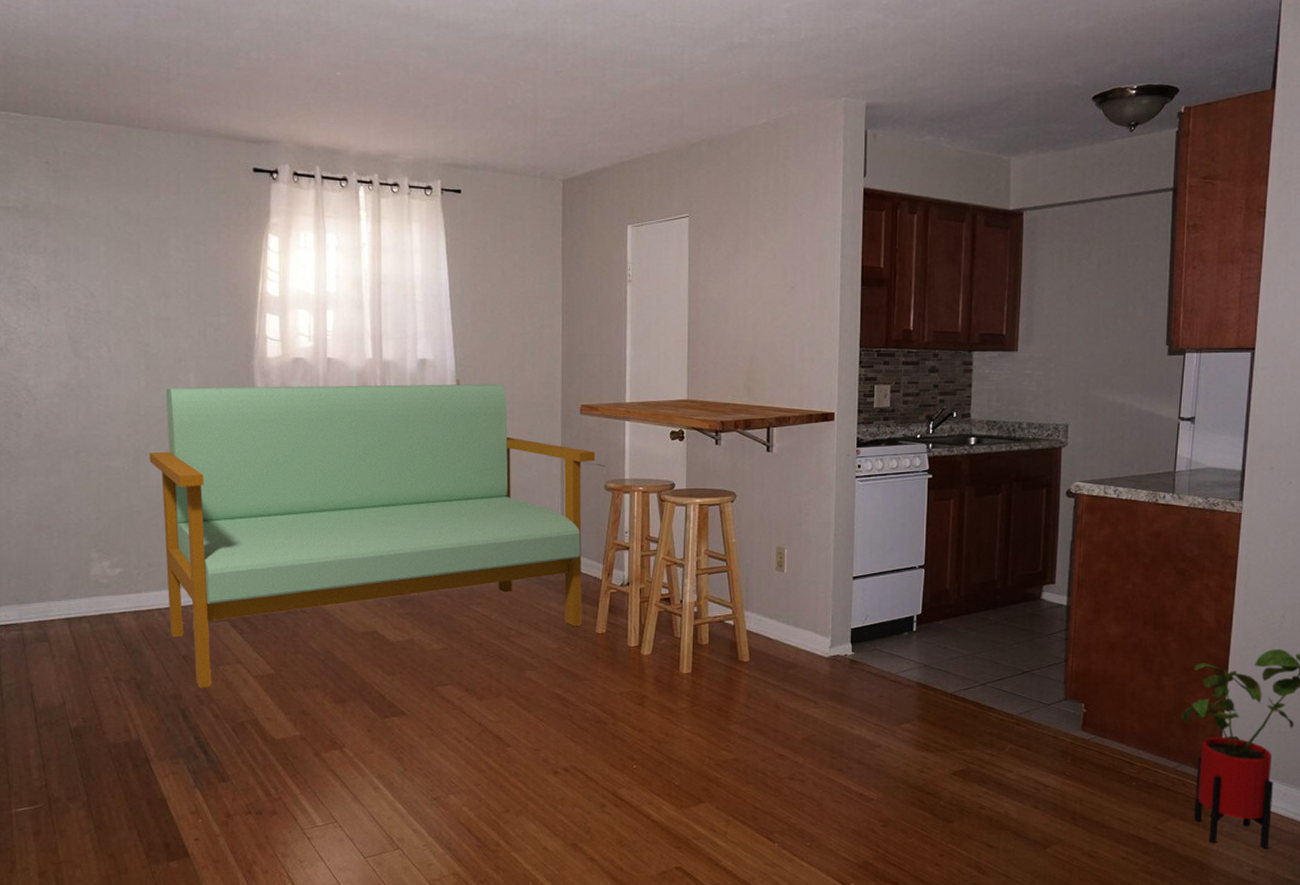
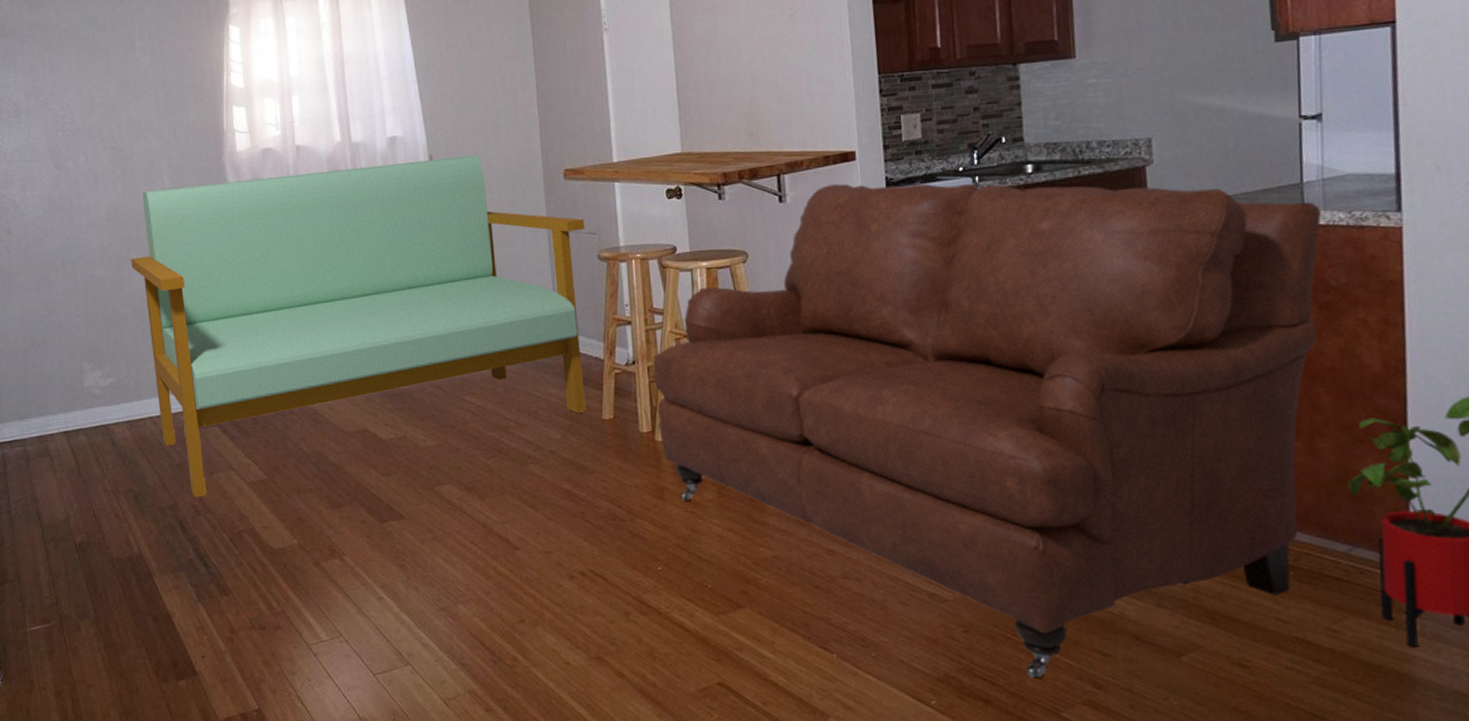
sofa: none [644,440,1186,866] -> present [652,183,1321,680]

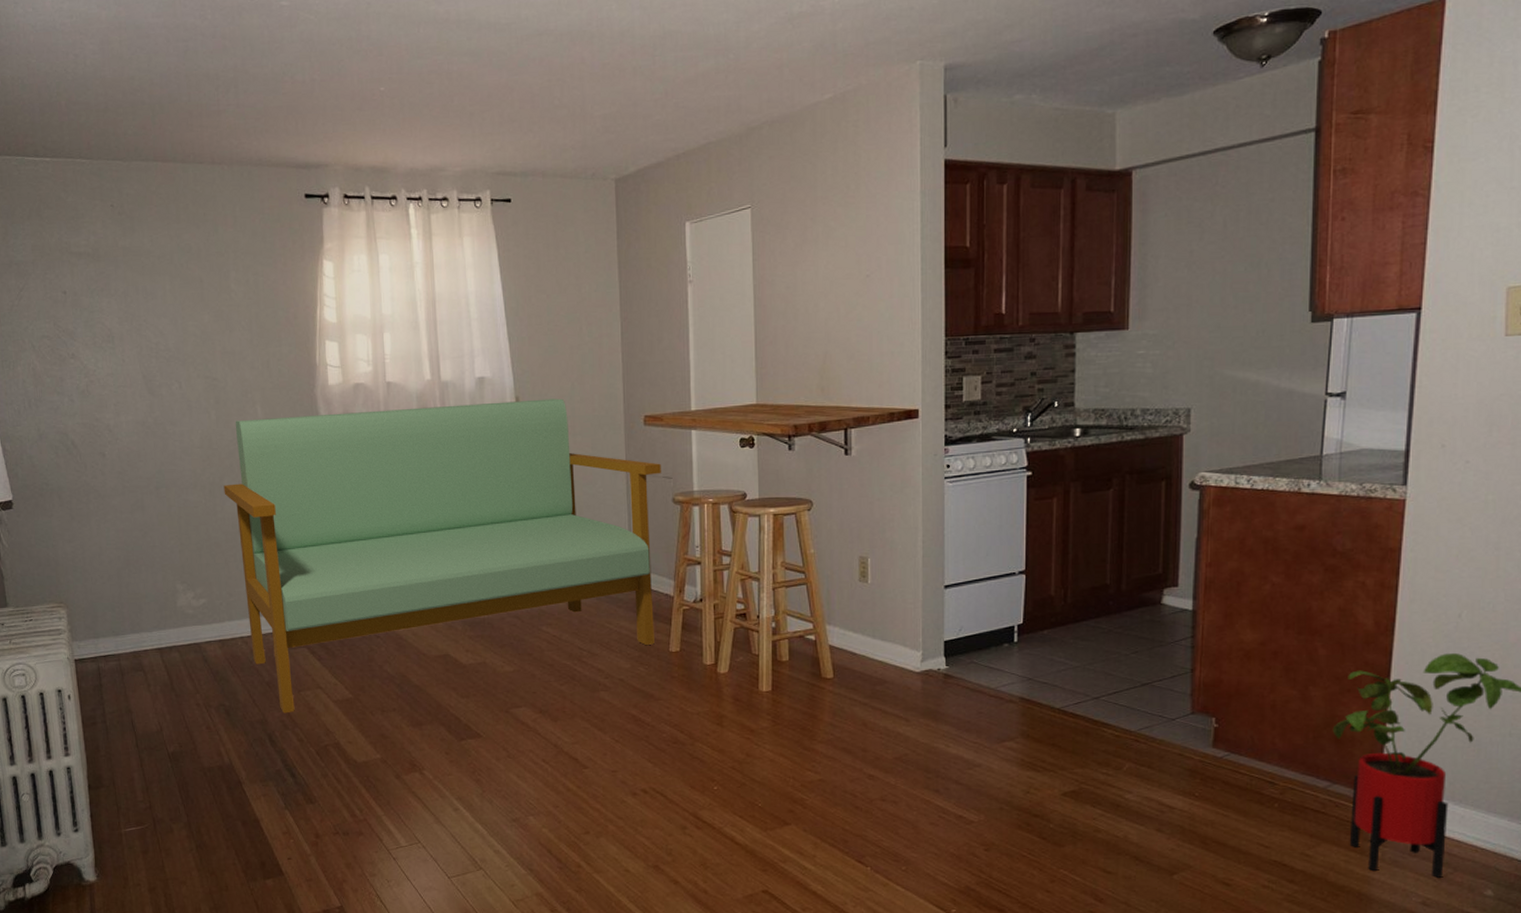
sofa: present [652,183,1321,680] -> none [719,439,1335,893]

